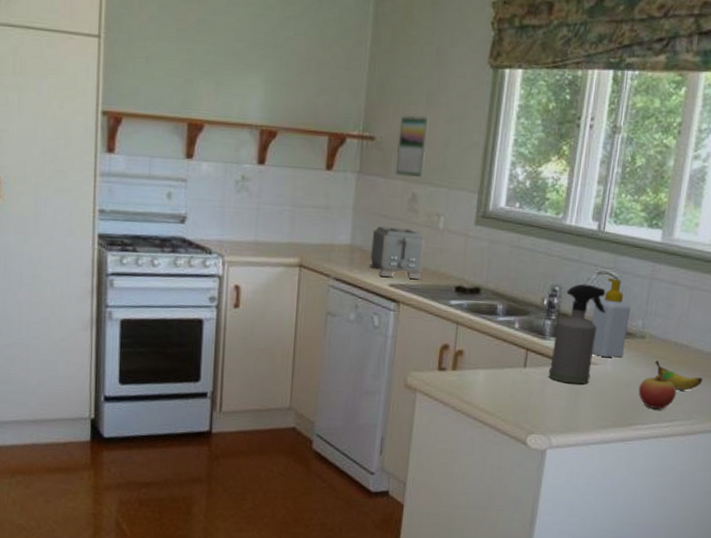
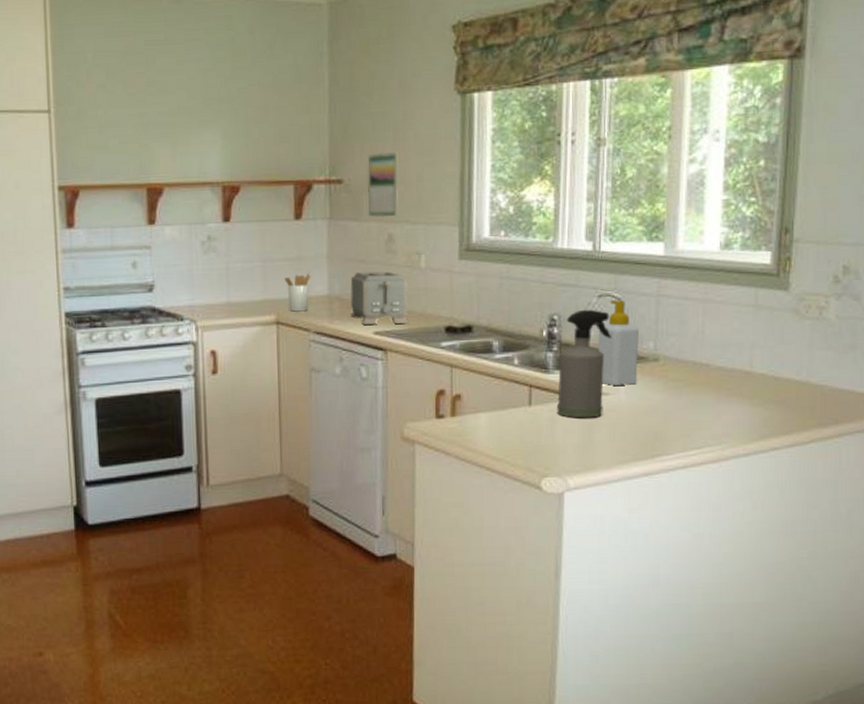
utensil holder: none [311,221,336,258] -> present [284,272,311,312]
fruit: present [638,371,677,409] -> none [658,393,702,436]
banana: present [655,360,703,390] -> none [674,383,729,412]

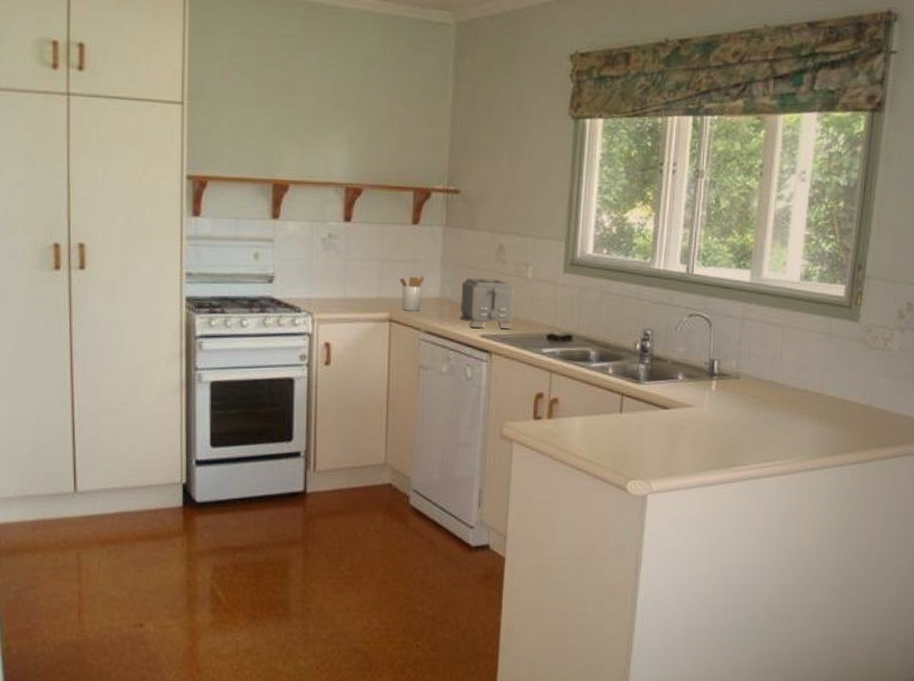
calendar: present [367,151,399,218] -> none [481,167,513,228]
spray bottle: present [556,309,613,418] -> none [645,326,700,428]
soap bottle: present [598,300,639,385] -> none [686,320,723,399]

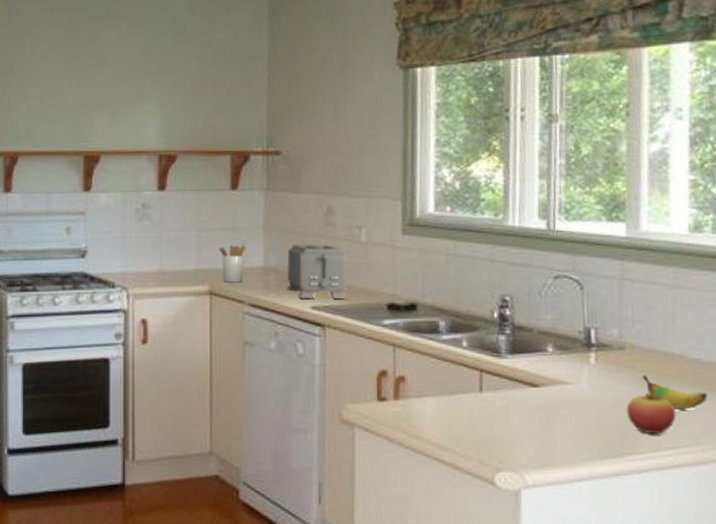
fruit: none [736,410,775,449] -> present [626,386,677,434]
banana: none [752,400,801,428] -> present [642,375,708,409]

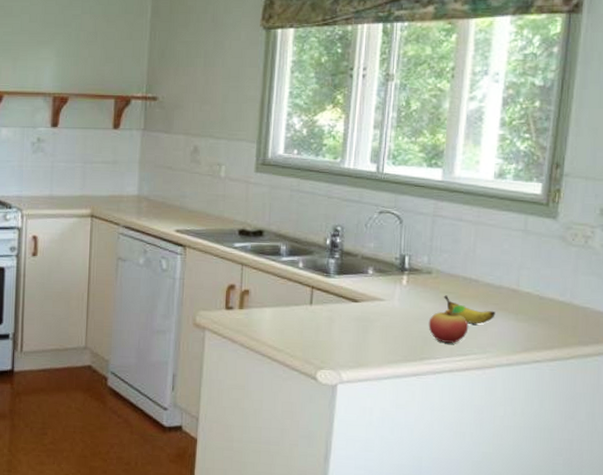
utensil holder: present [219,242,246,283] -> none [101,174,124,208]
toaster: present [287,244,348,299] -> none [156,177,209,224]

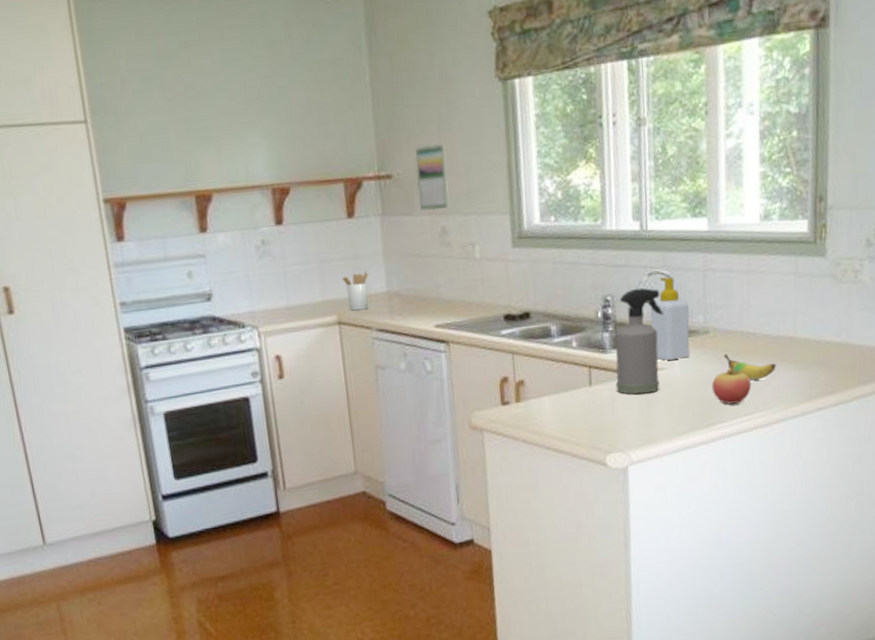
utensil holder: none [101,174,124,208] -> present [342,270,369,311]
calendar: none [177,75,207,132] -> present [415,142,449,211]
spray bottle: none [335,223,390,320] -> present [615,287,664,394]
soap bottle: none [376,217,415,293] -> present [650,277,690,360]

